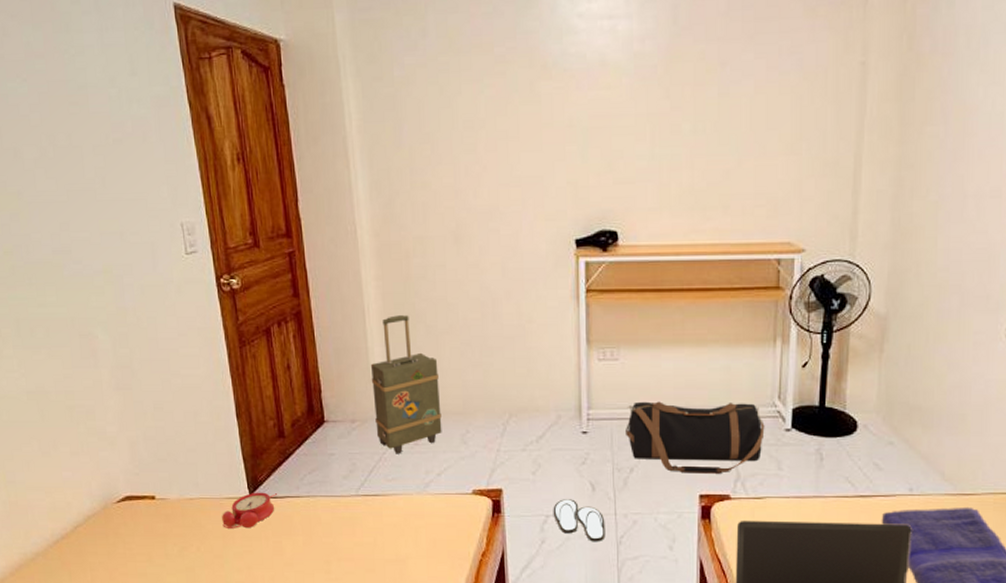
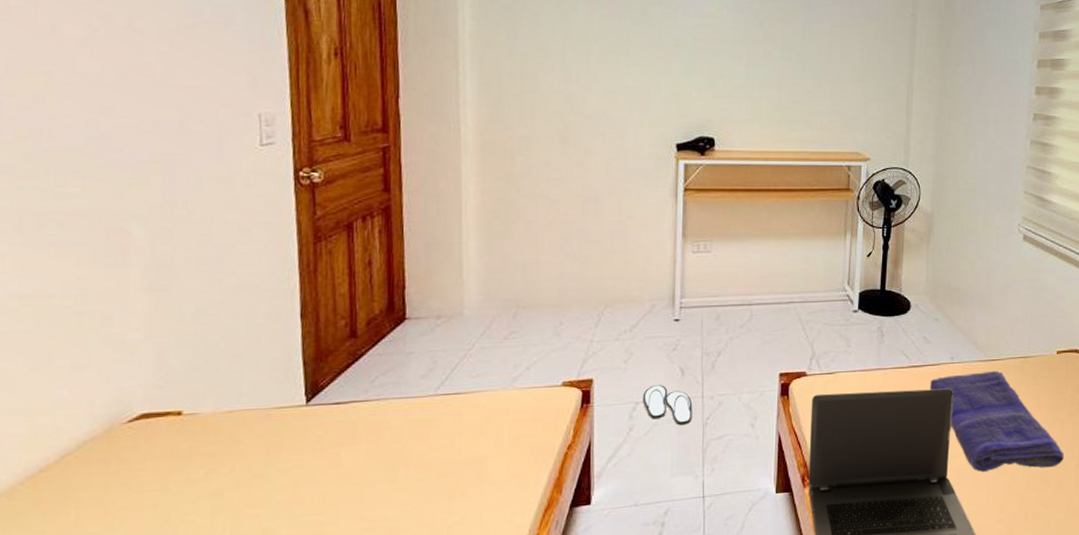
alarm clock: present [222,492,278,529] -> none [268,398,342,442]
suitcase: present [370,315,442,454] -> none [462,211,535,350]
duffel bag: present [626,401,765,474] -> none [715,288,836,354]

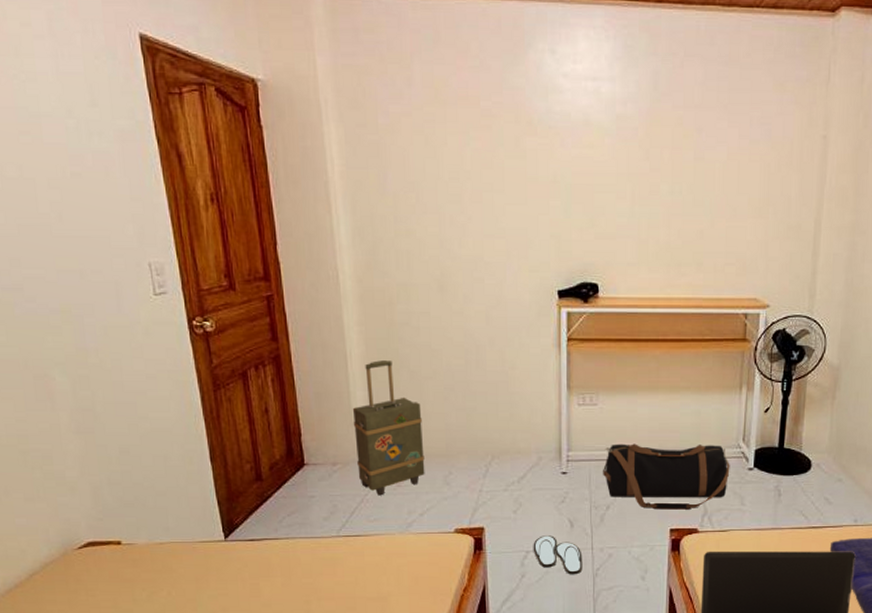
suitcase: none [462,211,535,350] -> present [352,360,425,496]
duffel bag: none [715,288,836,354] -> present [603,444,730,510]

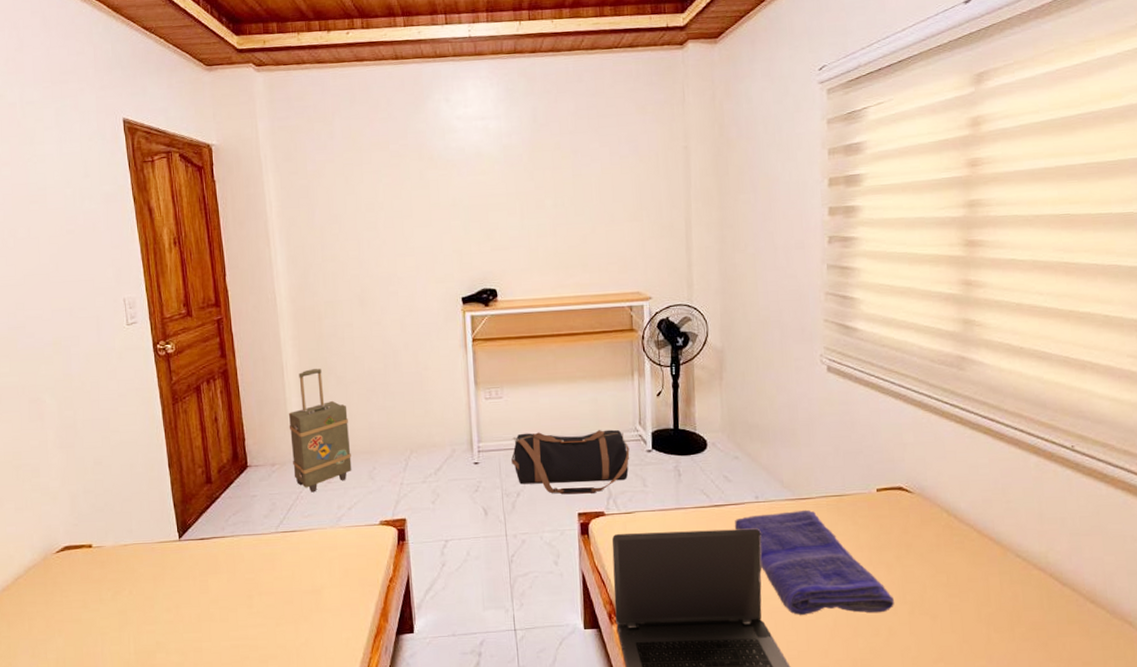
slippers: present [533,535,583,574] -> none [451,524,498,561]

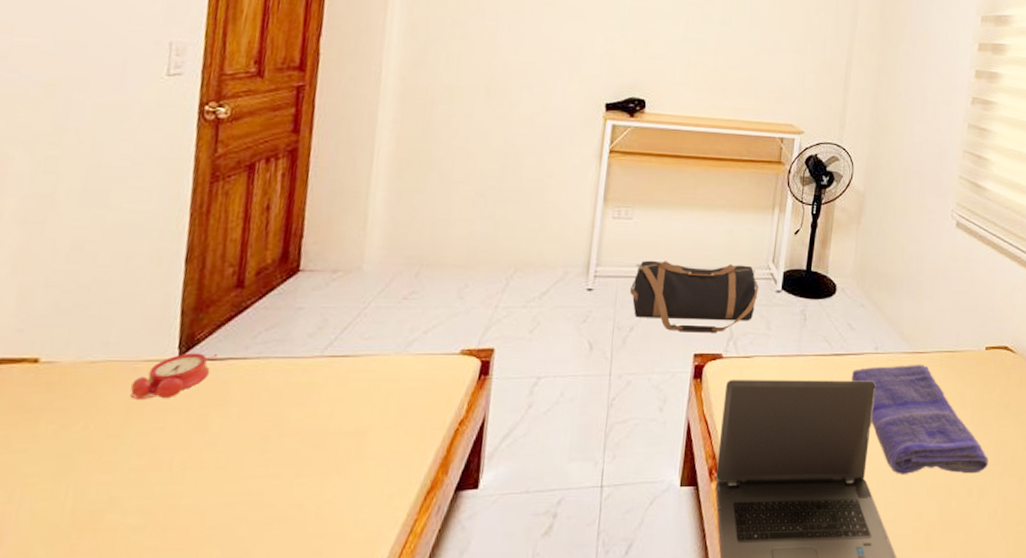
alarm clock: none [153,534,205,571] -> present [130,353,218,399]
suitcase: present [288,368,352,493] -> none [361,160,446,309]

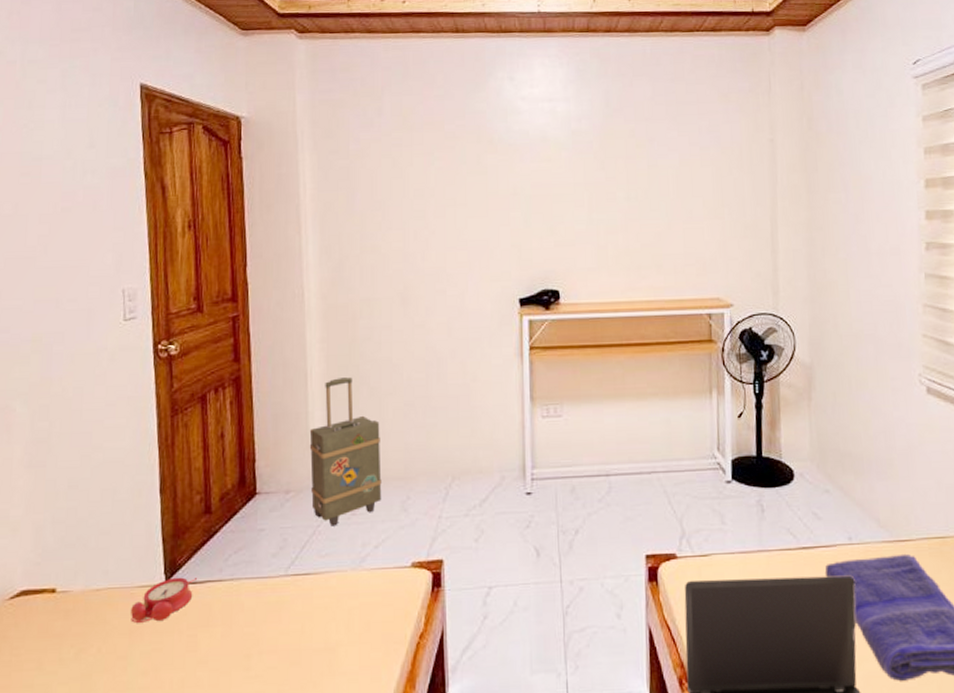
suitcase: none [361,160,446,309] -> present [309,377,382,527]
duffel bag: present [630,260,759,333] -> none [570,455,707,533]

